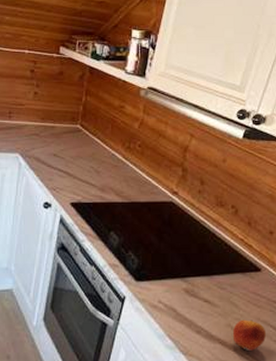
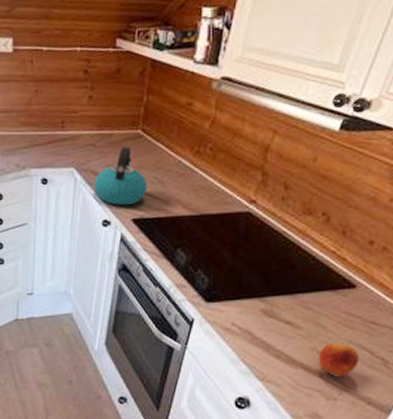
kettle: none [37,138,85,191] -> present [94,146,148,206]

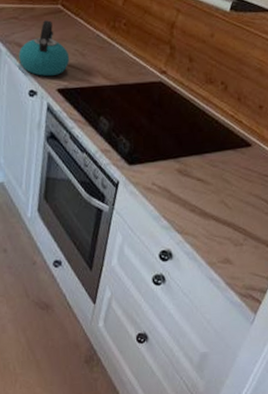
apple: present [318,342,359,376] -> none [225,194,258,225]

